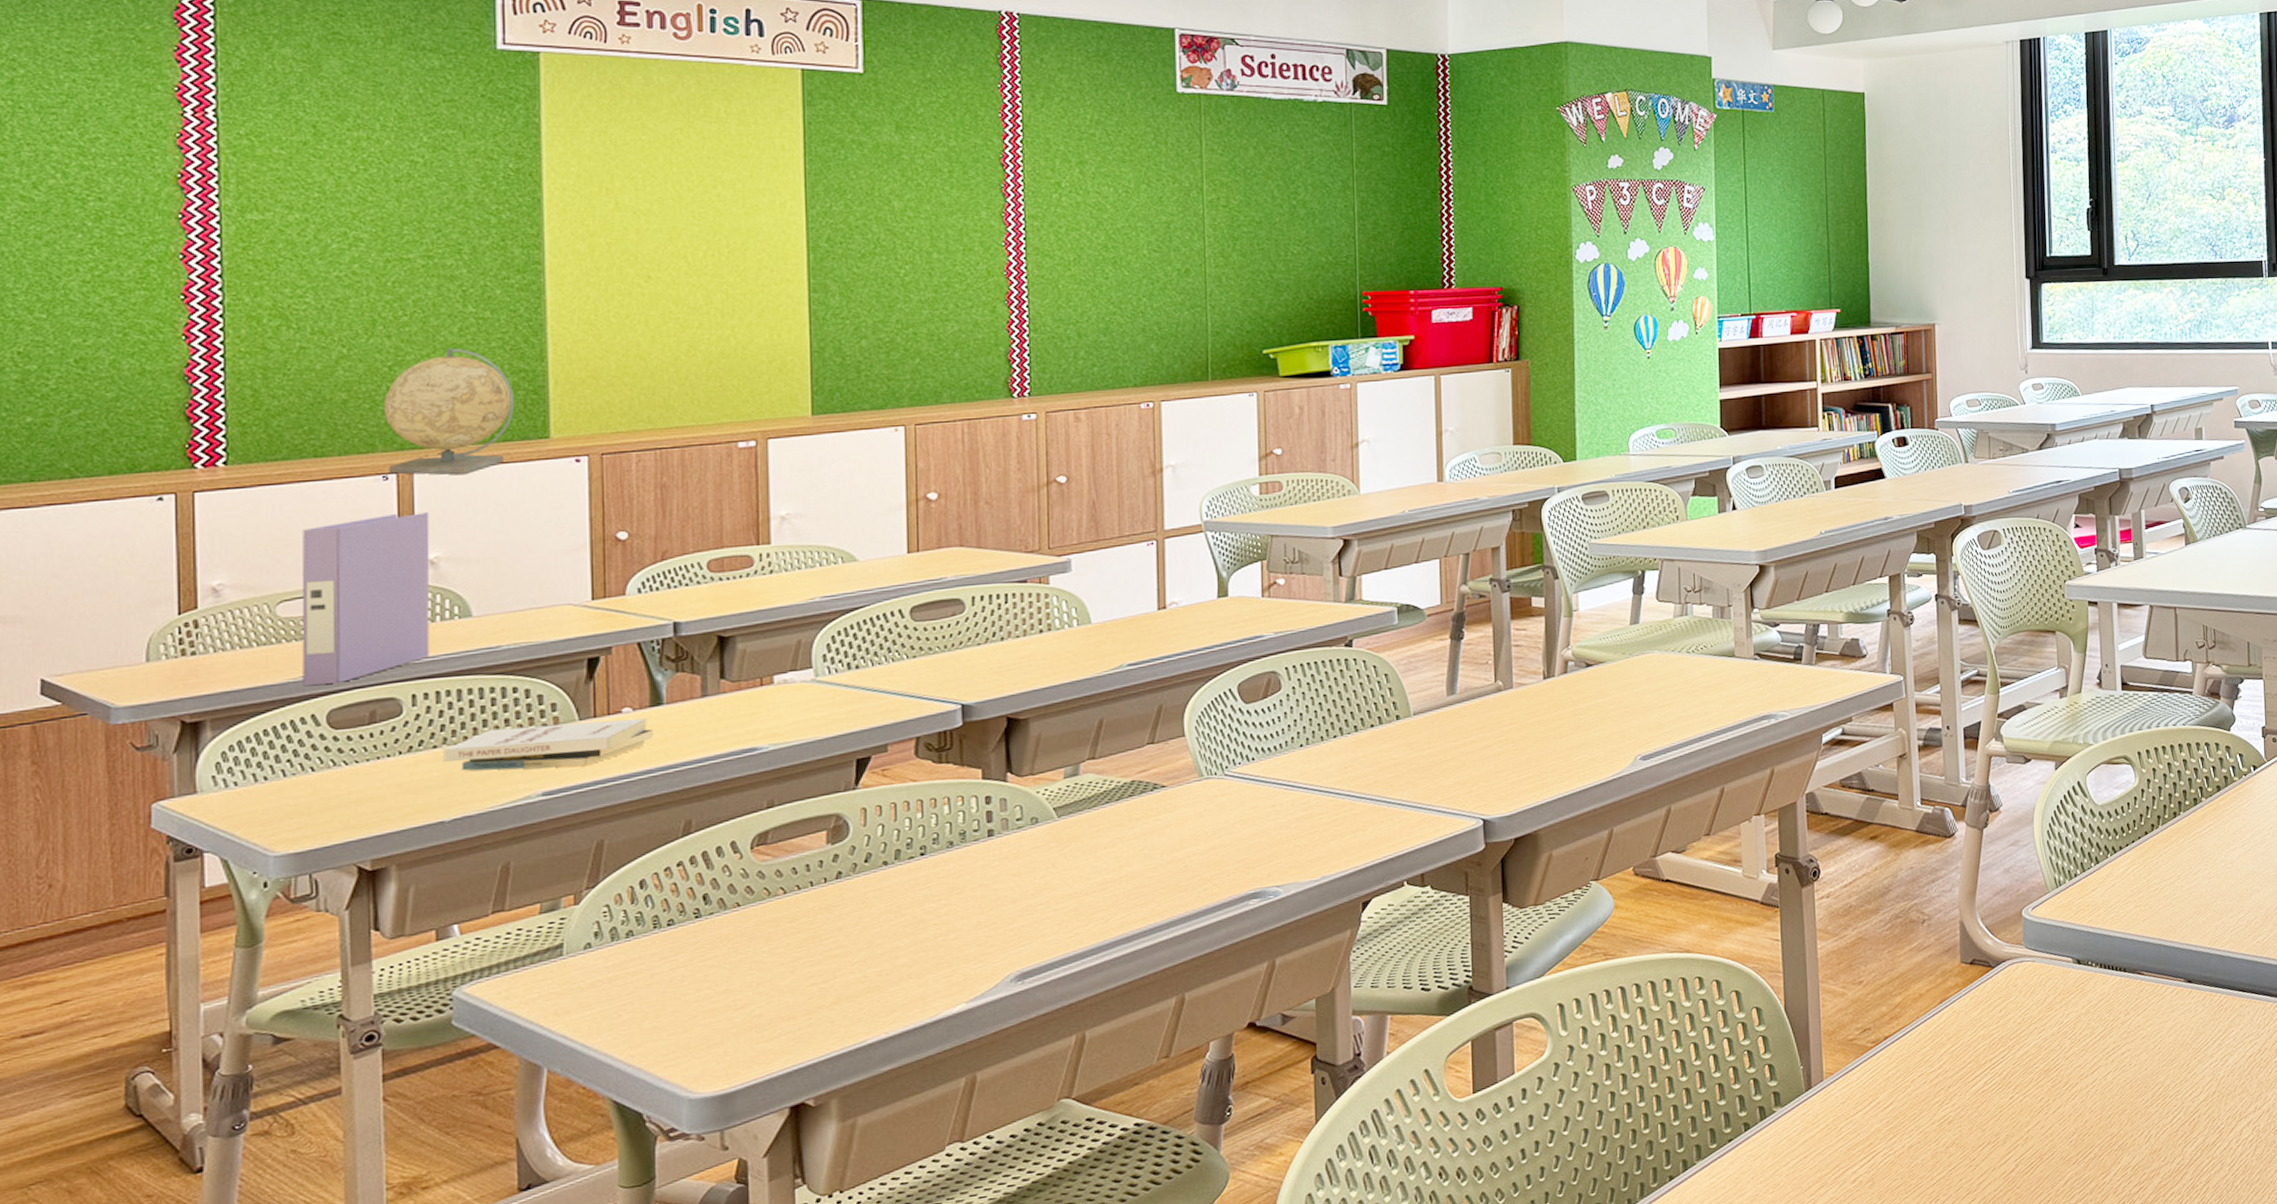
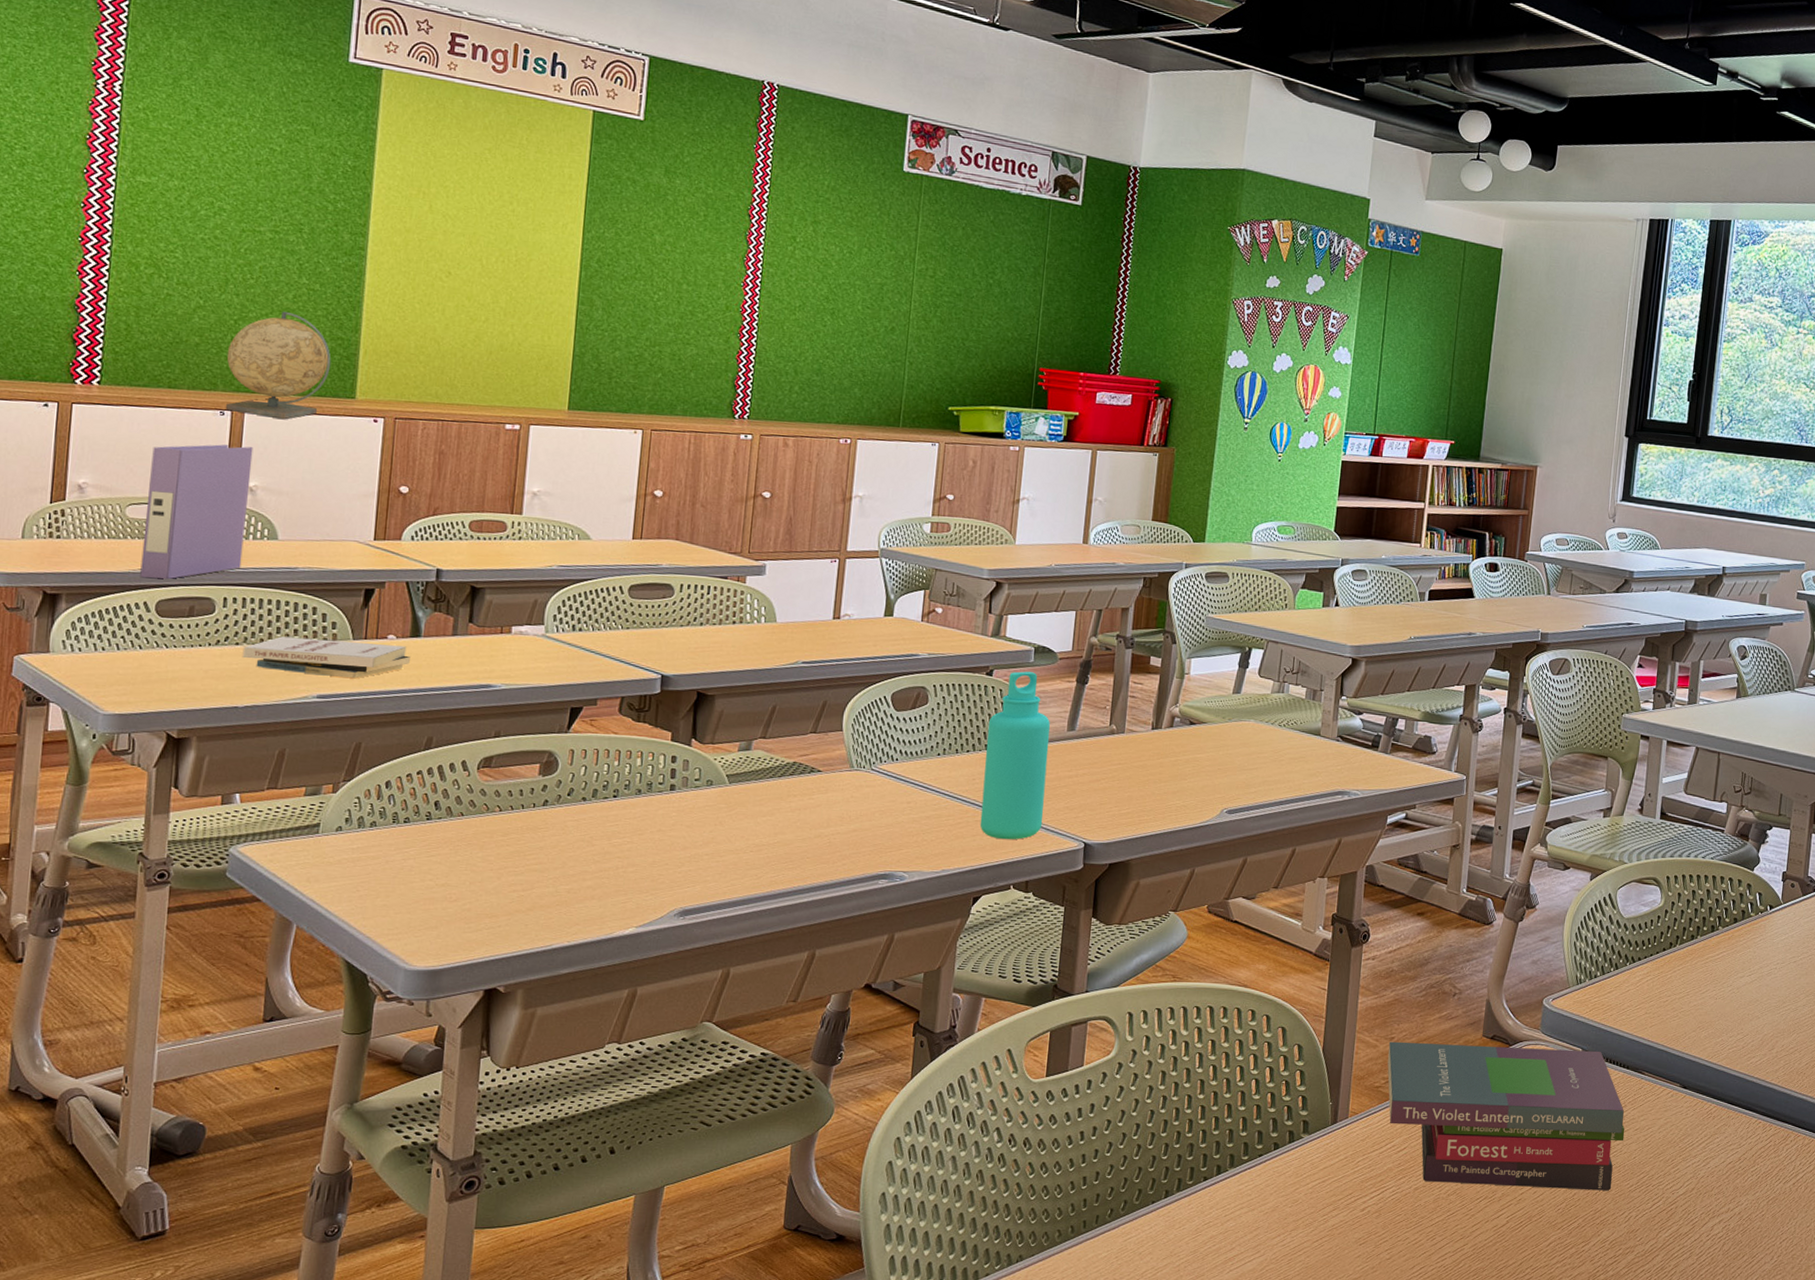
water bottle: none [1354,635,1432,831] -> present [979,671,1050,840]
books: none [1857,957,2132,1137] -> present [1387,1041,1625,1191]

